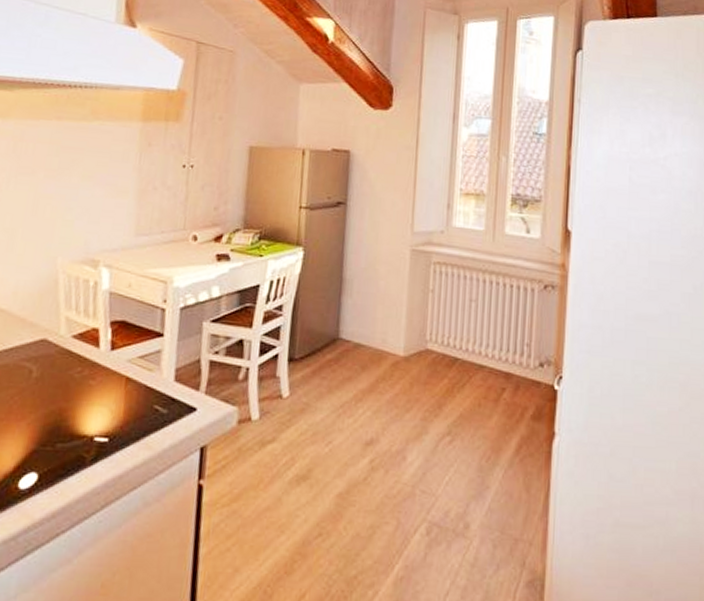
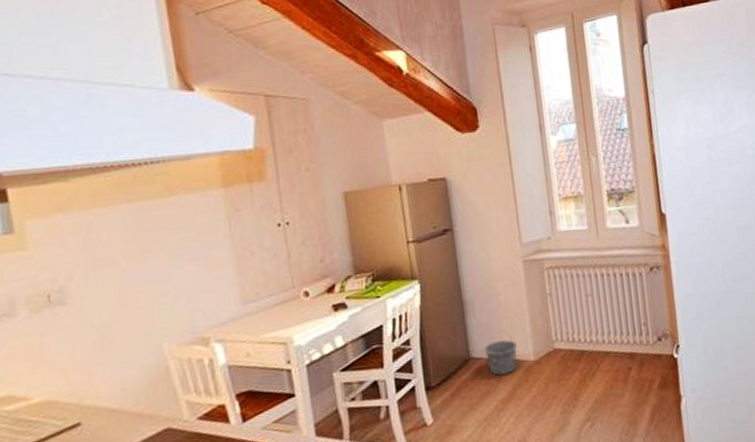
bucket: none [354,315,388,364] -> present [484,329,517,376]

